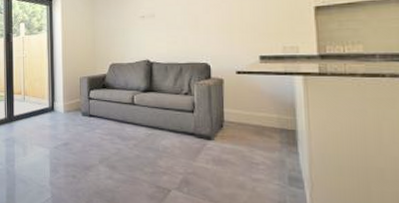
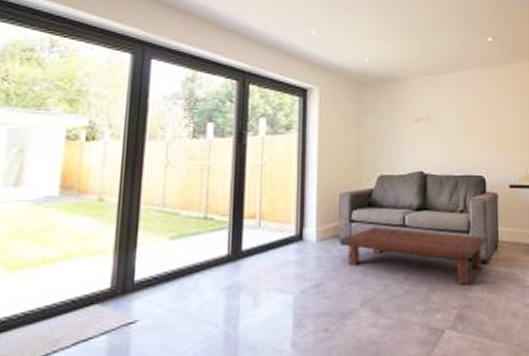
coffee table: none [82,104,213,156] -> present [340,227,488,285]

